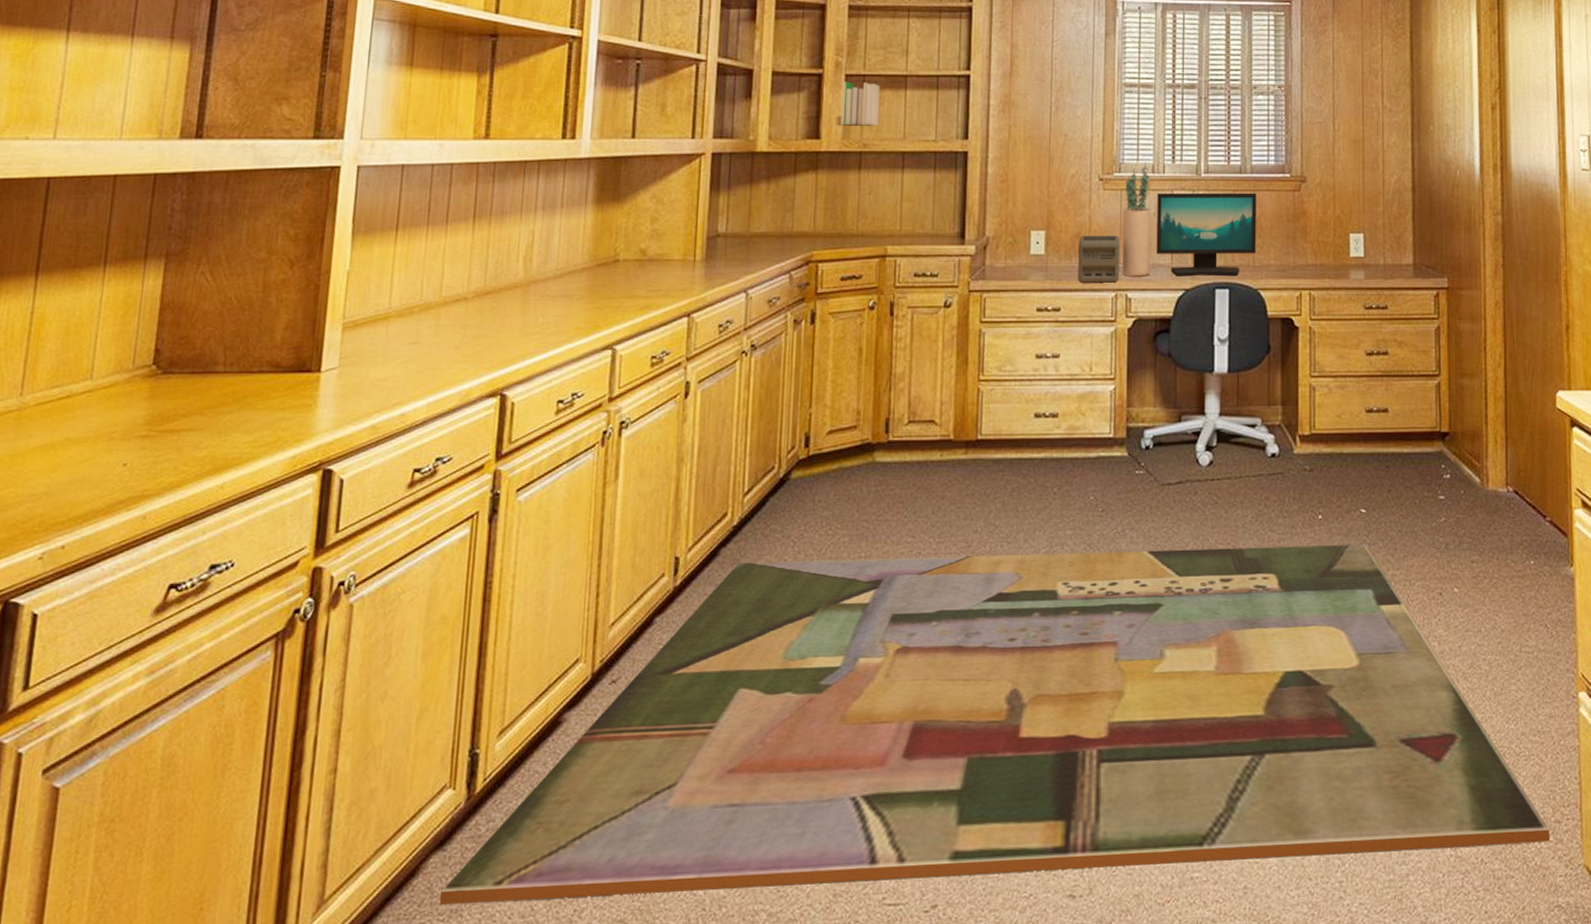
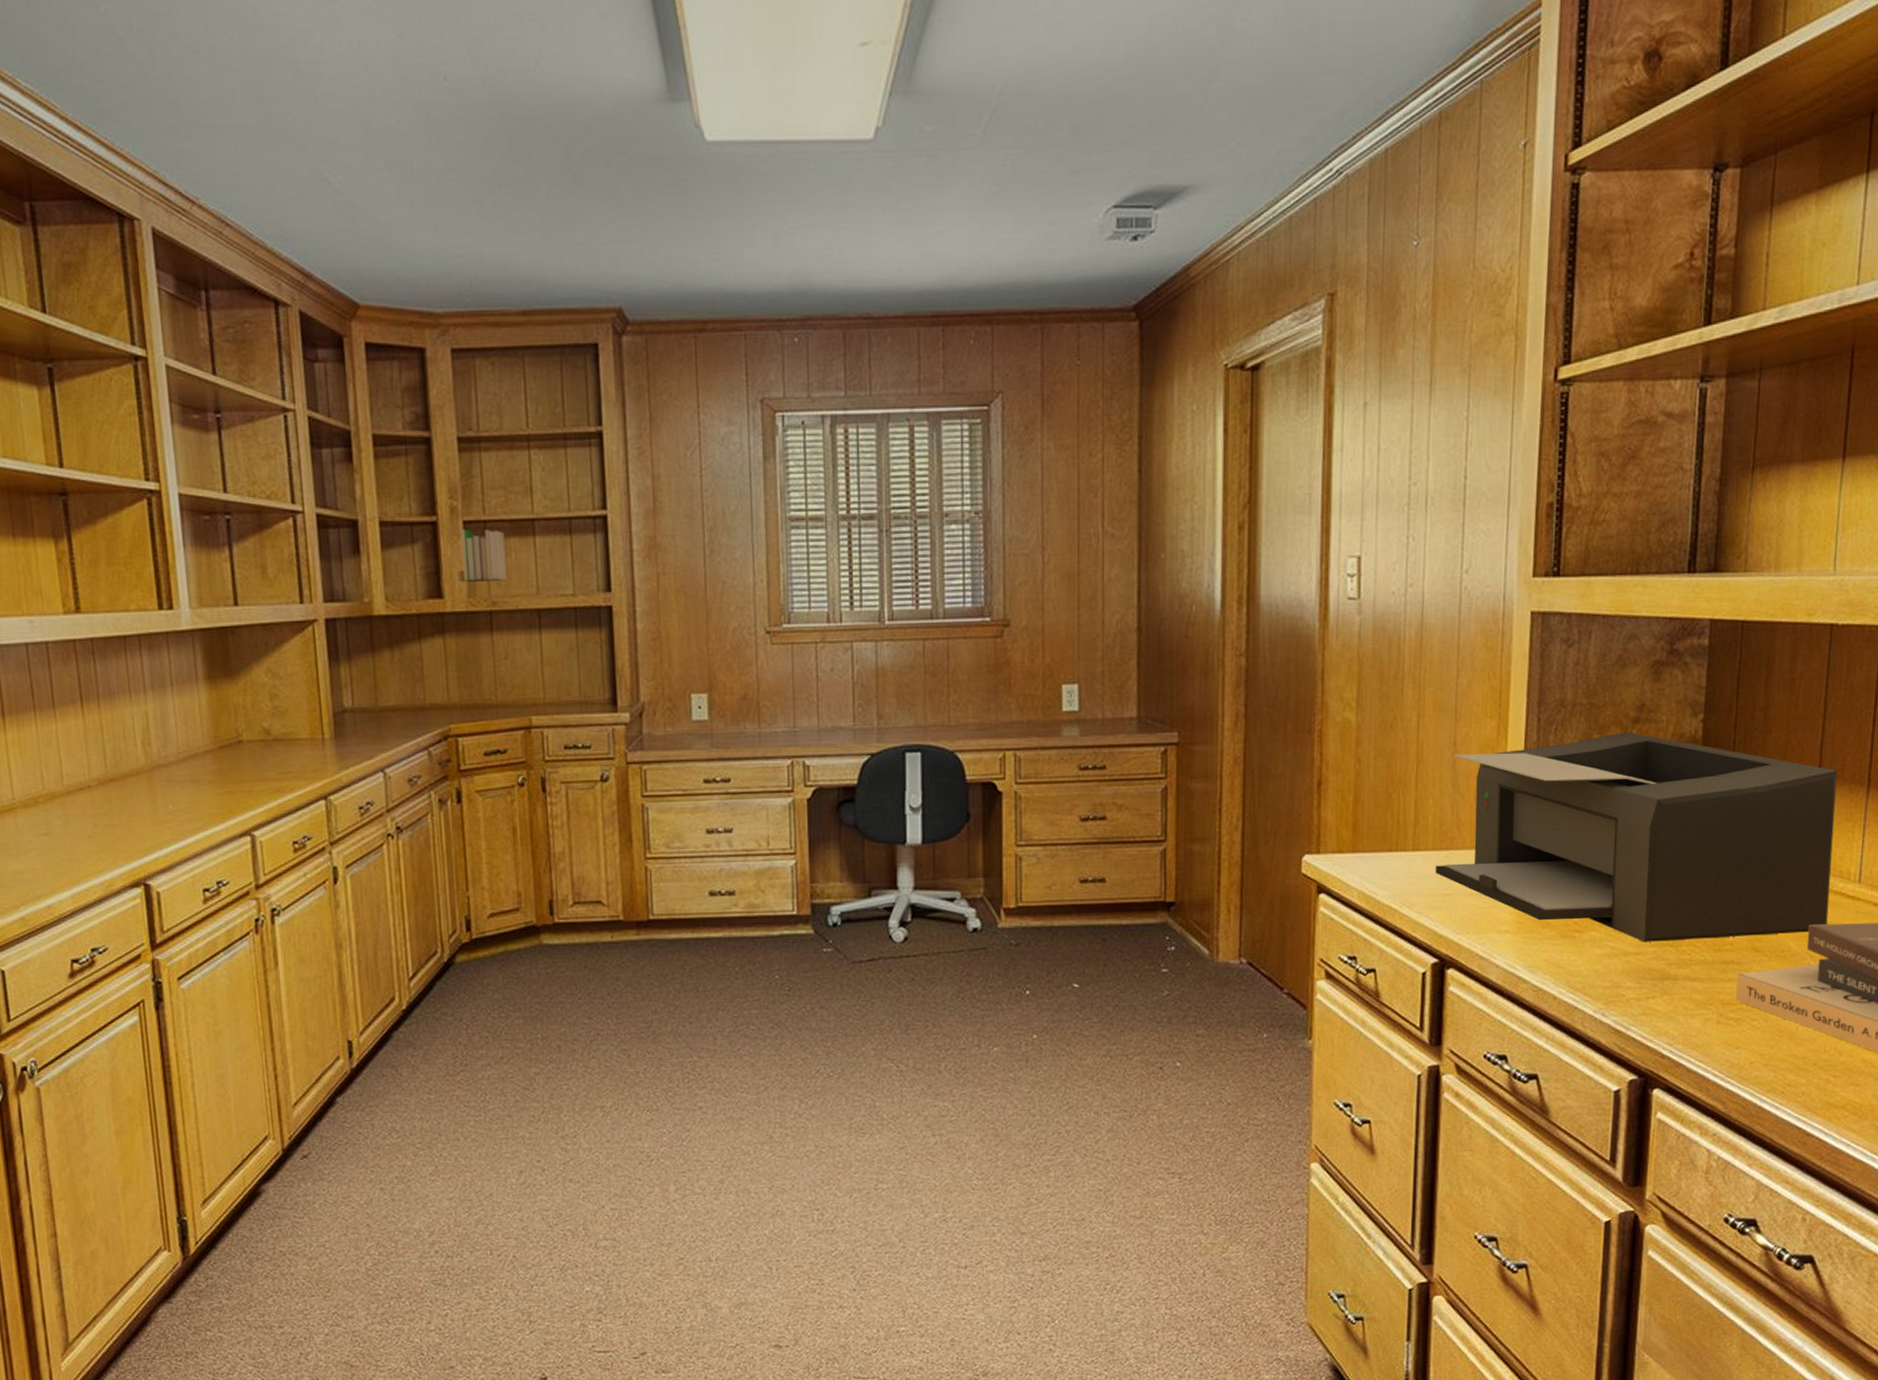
area rug: present [439,544,1550,905] -> none [173,1020,1271,1348]
desk organizer: present [1078,235,1120,283] -> none [746,696,794,750]
vase: present [1121,162,1151,277] -> none [794,610,830,742]
computer monitor: present [1156,192,1256,277] -> none [834,641,952,740]

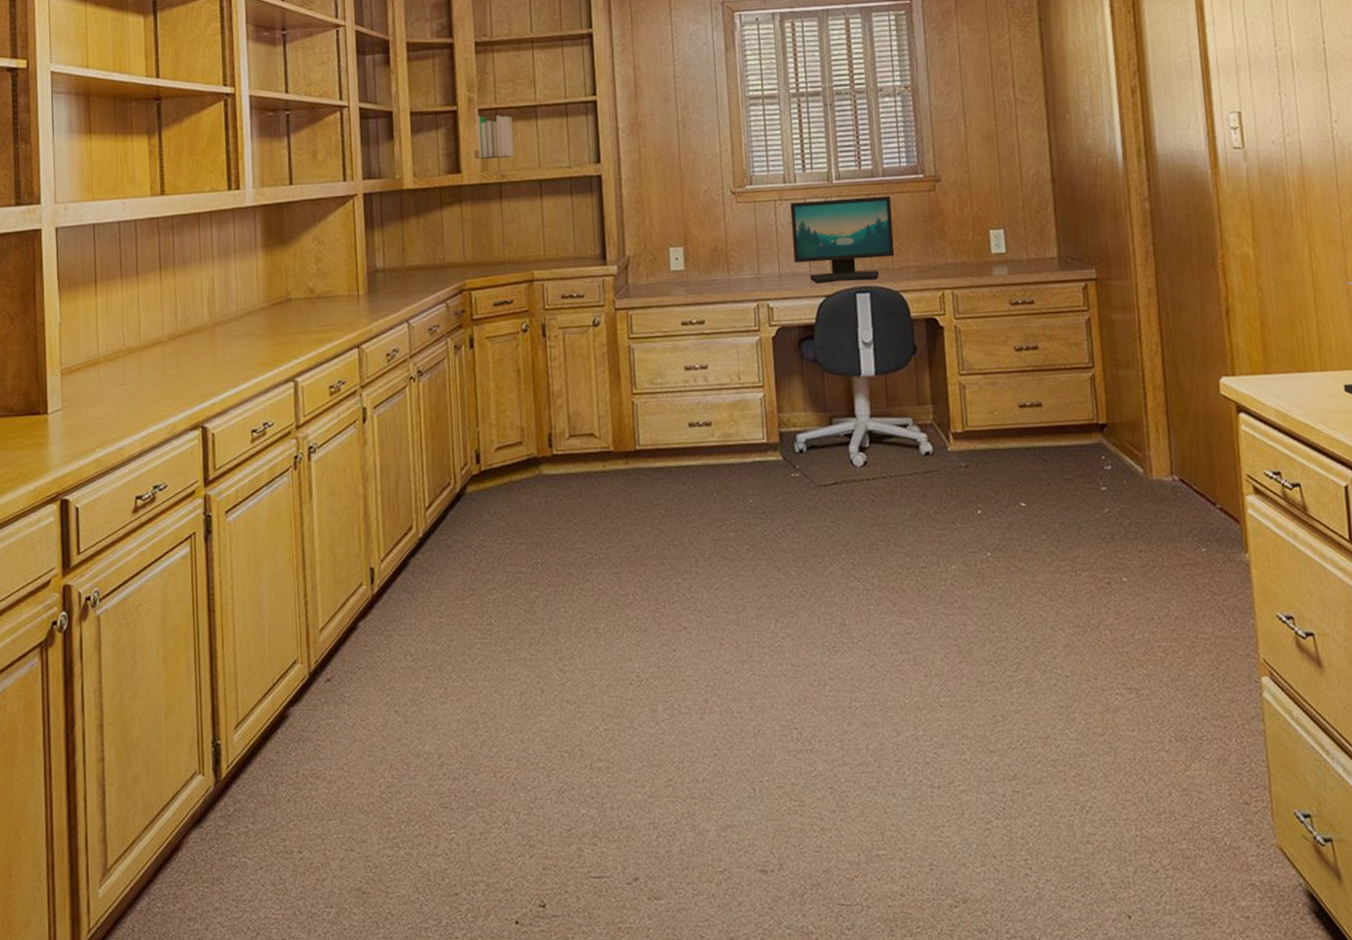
computer monitor: none [834,641,952,740] -> present [790,195,895,284]

